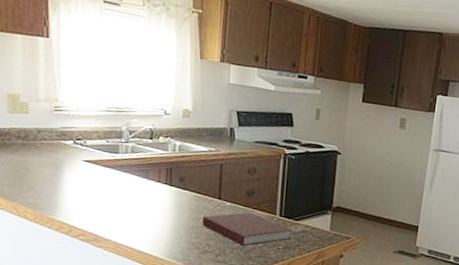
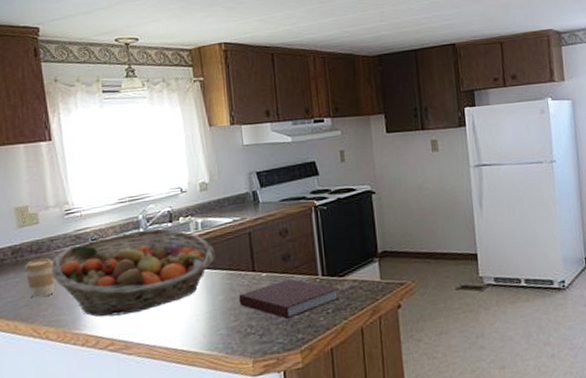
coffee cup: none [11,145,39,181] -> present [25,258,54,298]
fruit basket: none [35,139,188,212] -> present [51,228,215,317]

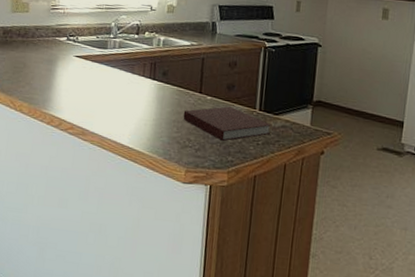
coffee cup: present [25,258,54,298] -> none [11,42,36,76]
fruit basket: present [51,228,215,317] -> none [32,35,171,106]

